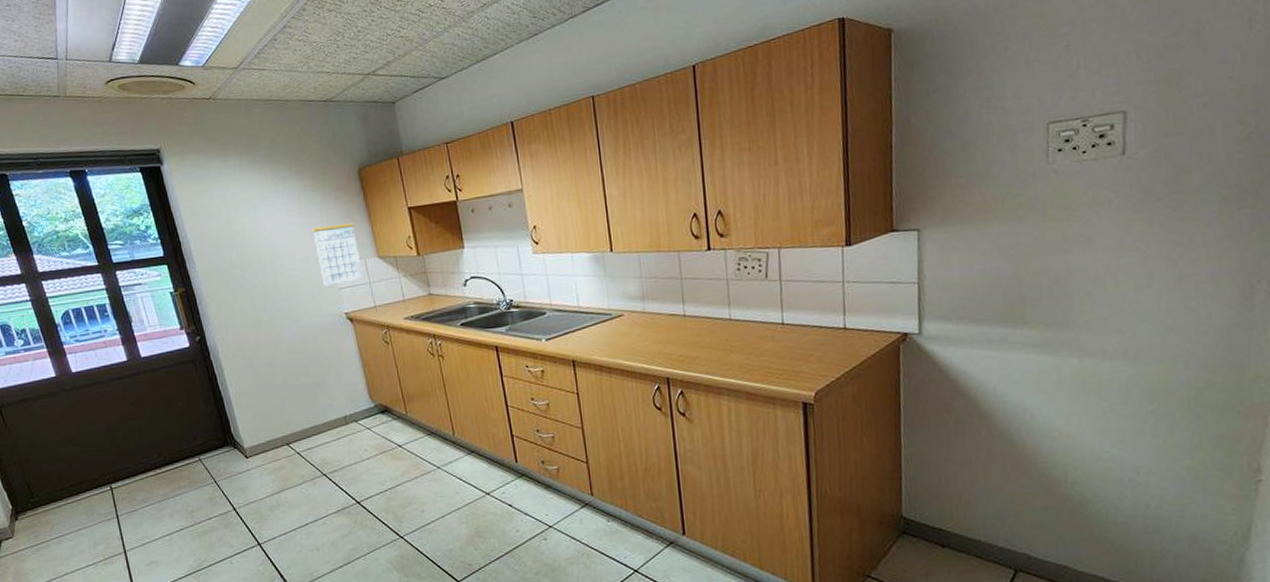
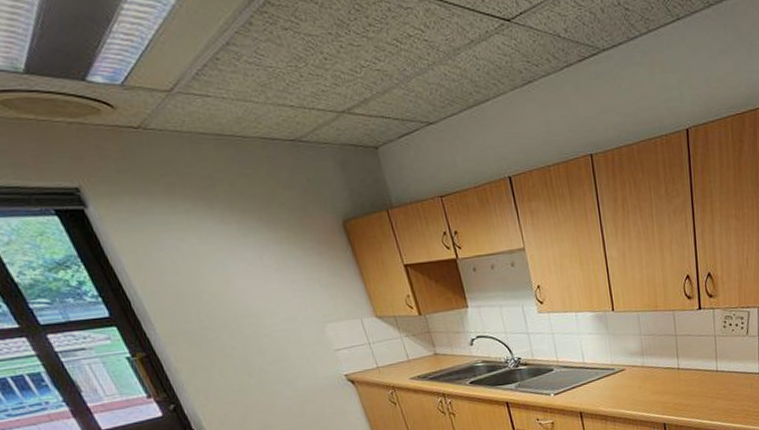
calendar: present [312,222,364,286] -> none [295,280,362,348]

